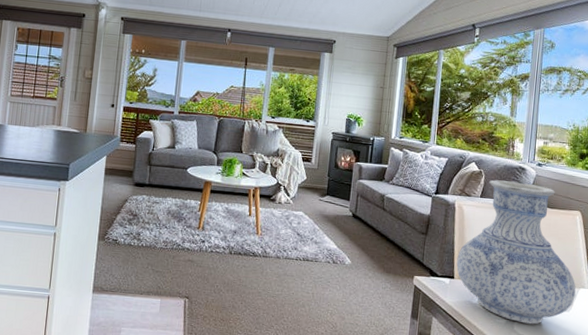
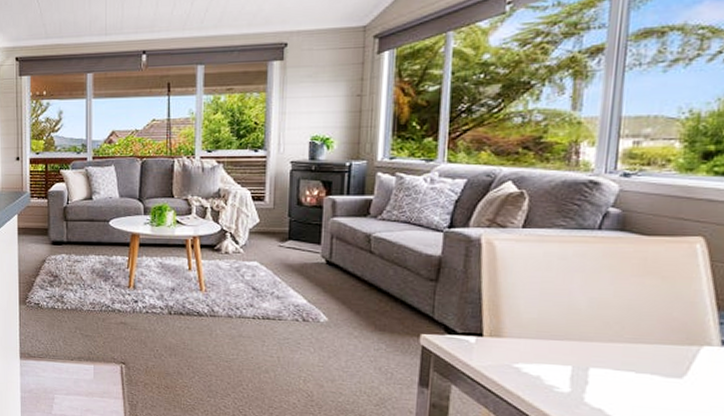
vase: present [456,180,576,325] -> none [486,202,695,396]

